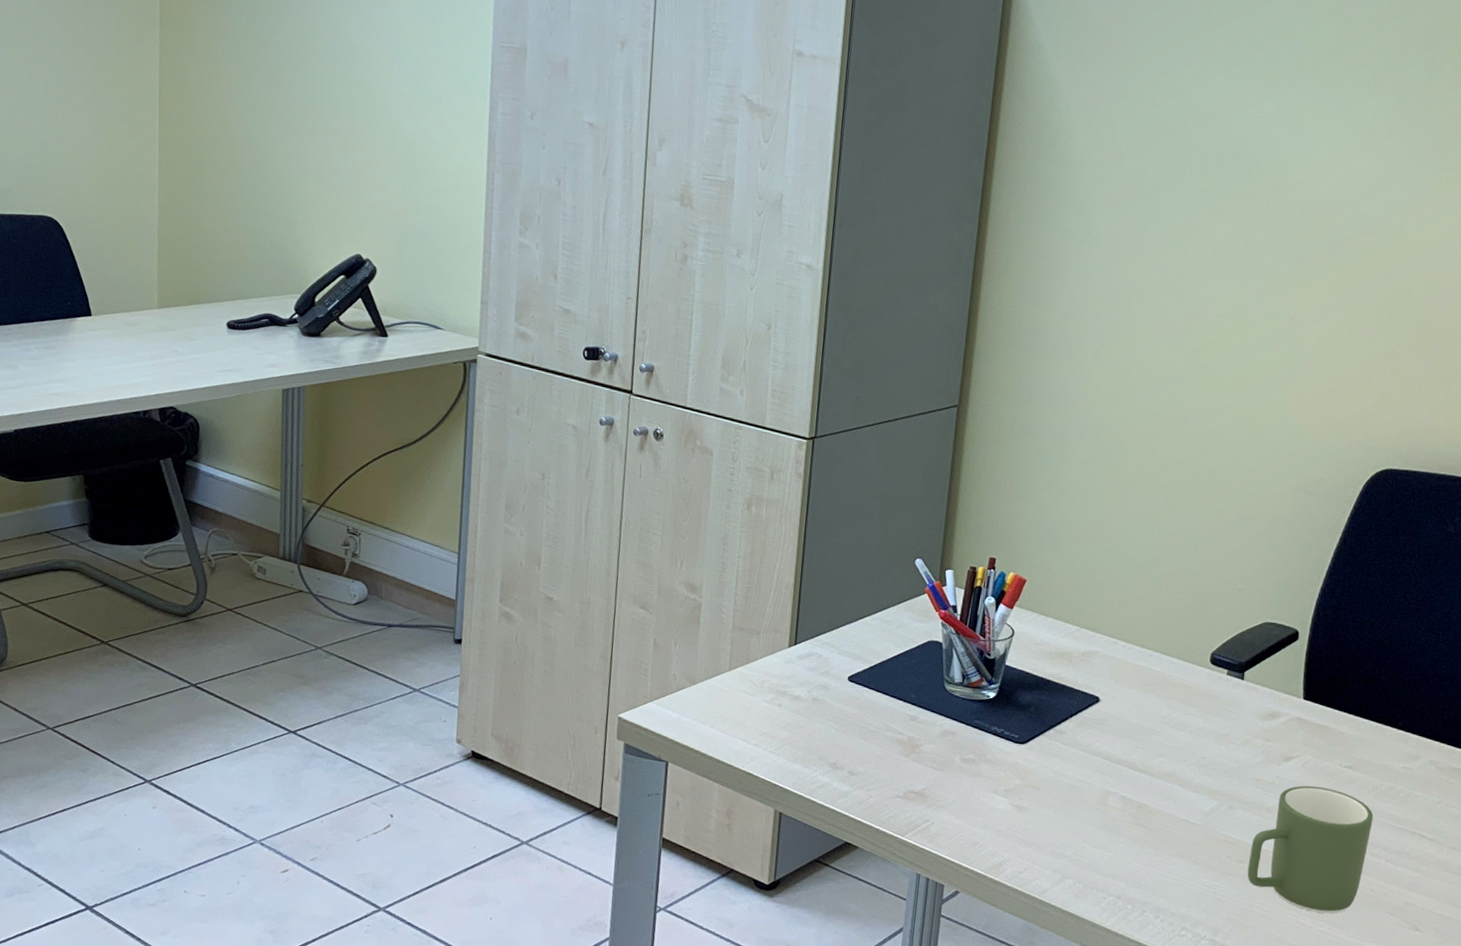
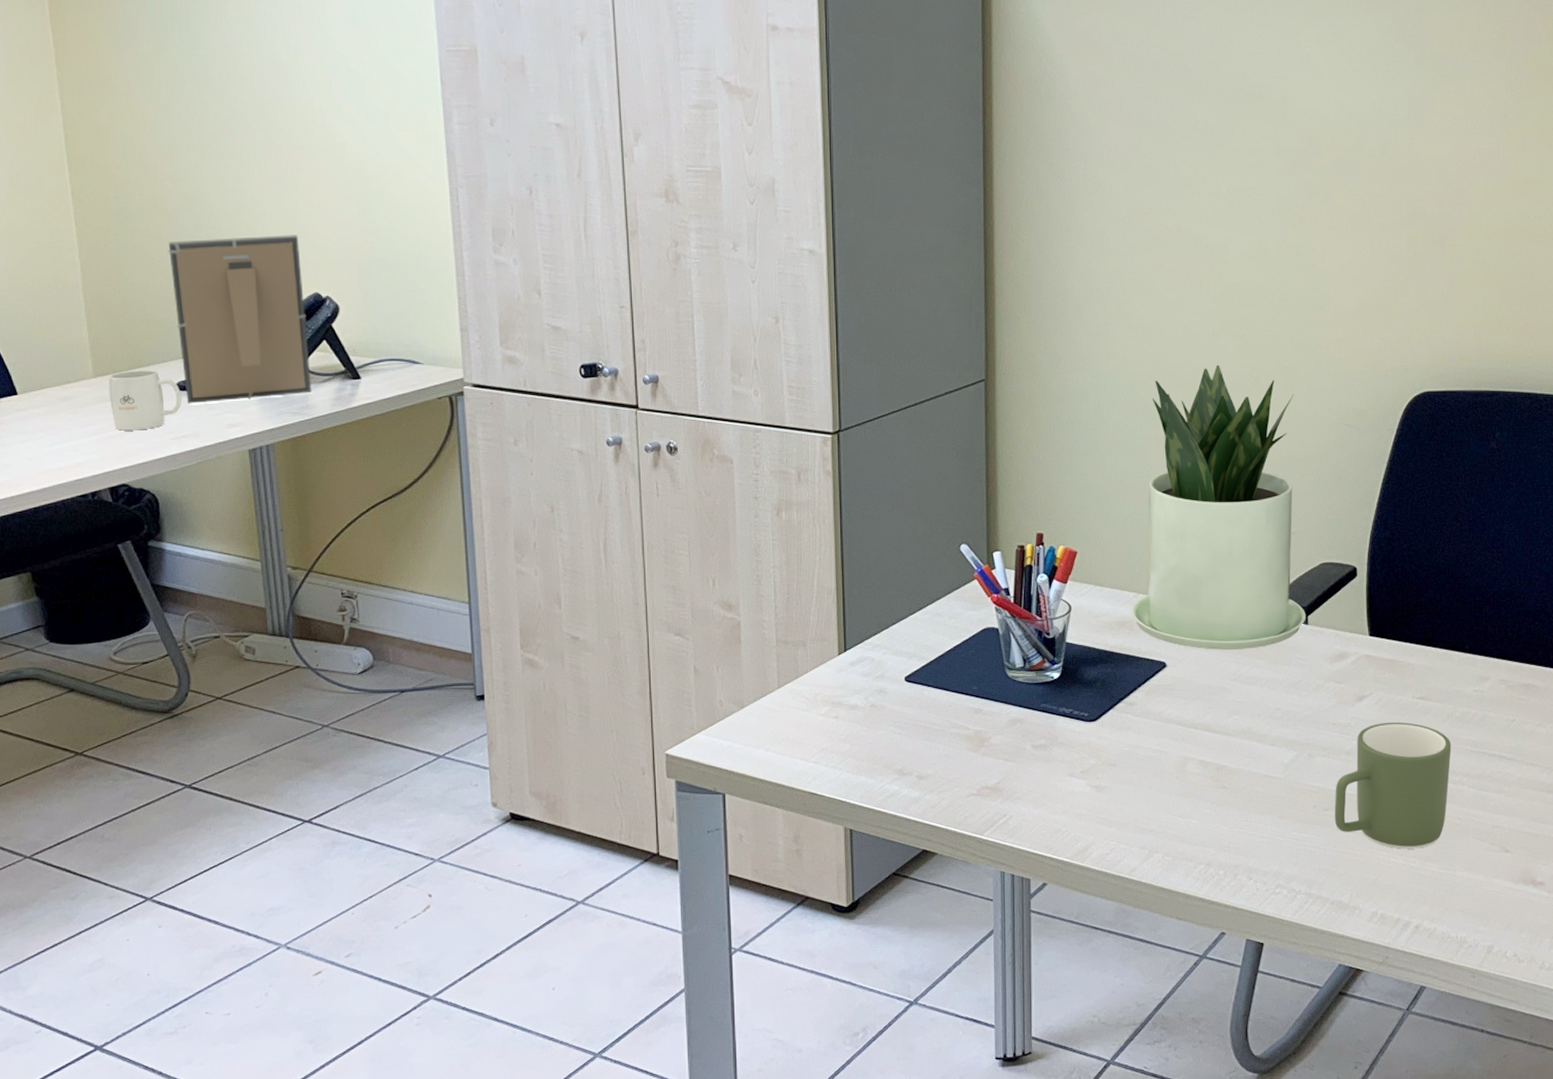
mug: none [168,305,231,361] -> present [109,370,183,431]
picture frame: none [234,194,349,345] -> present [168,235,312,404]
planter: none [1072,419,1257,696] -> present [1131,365,1307,650]

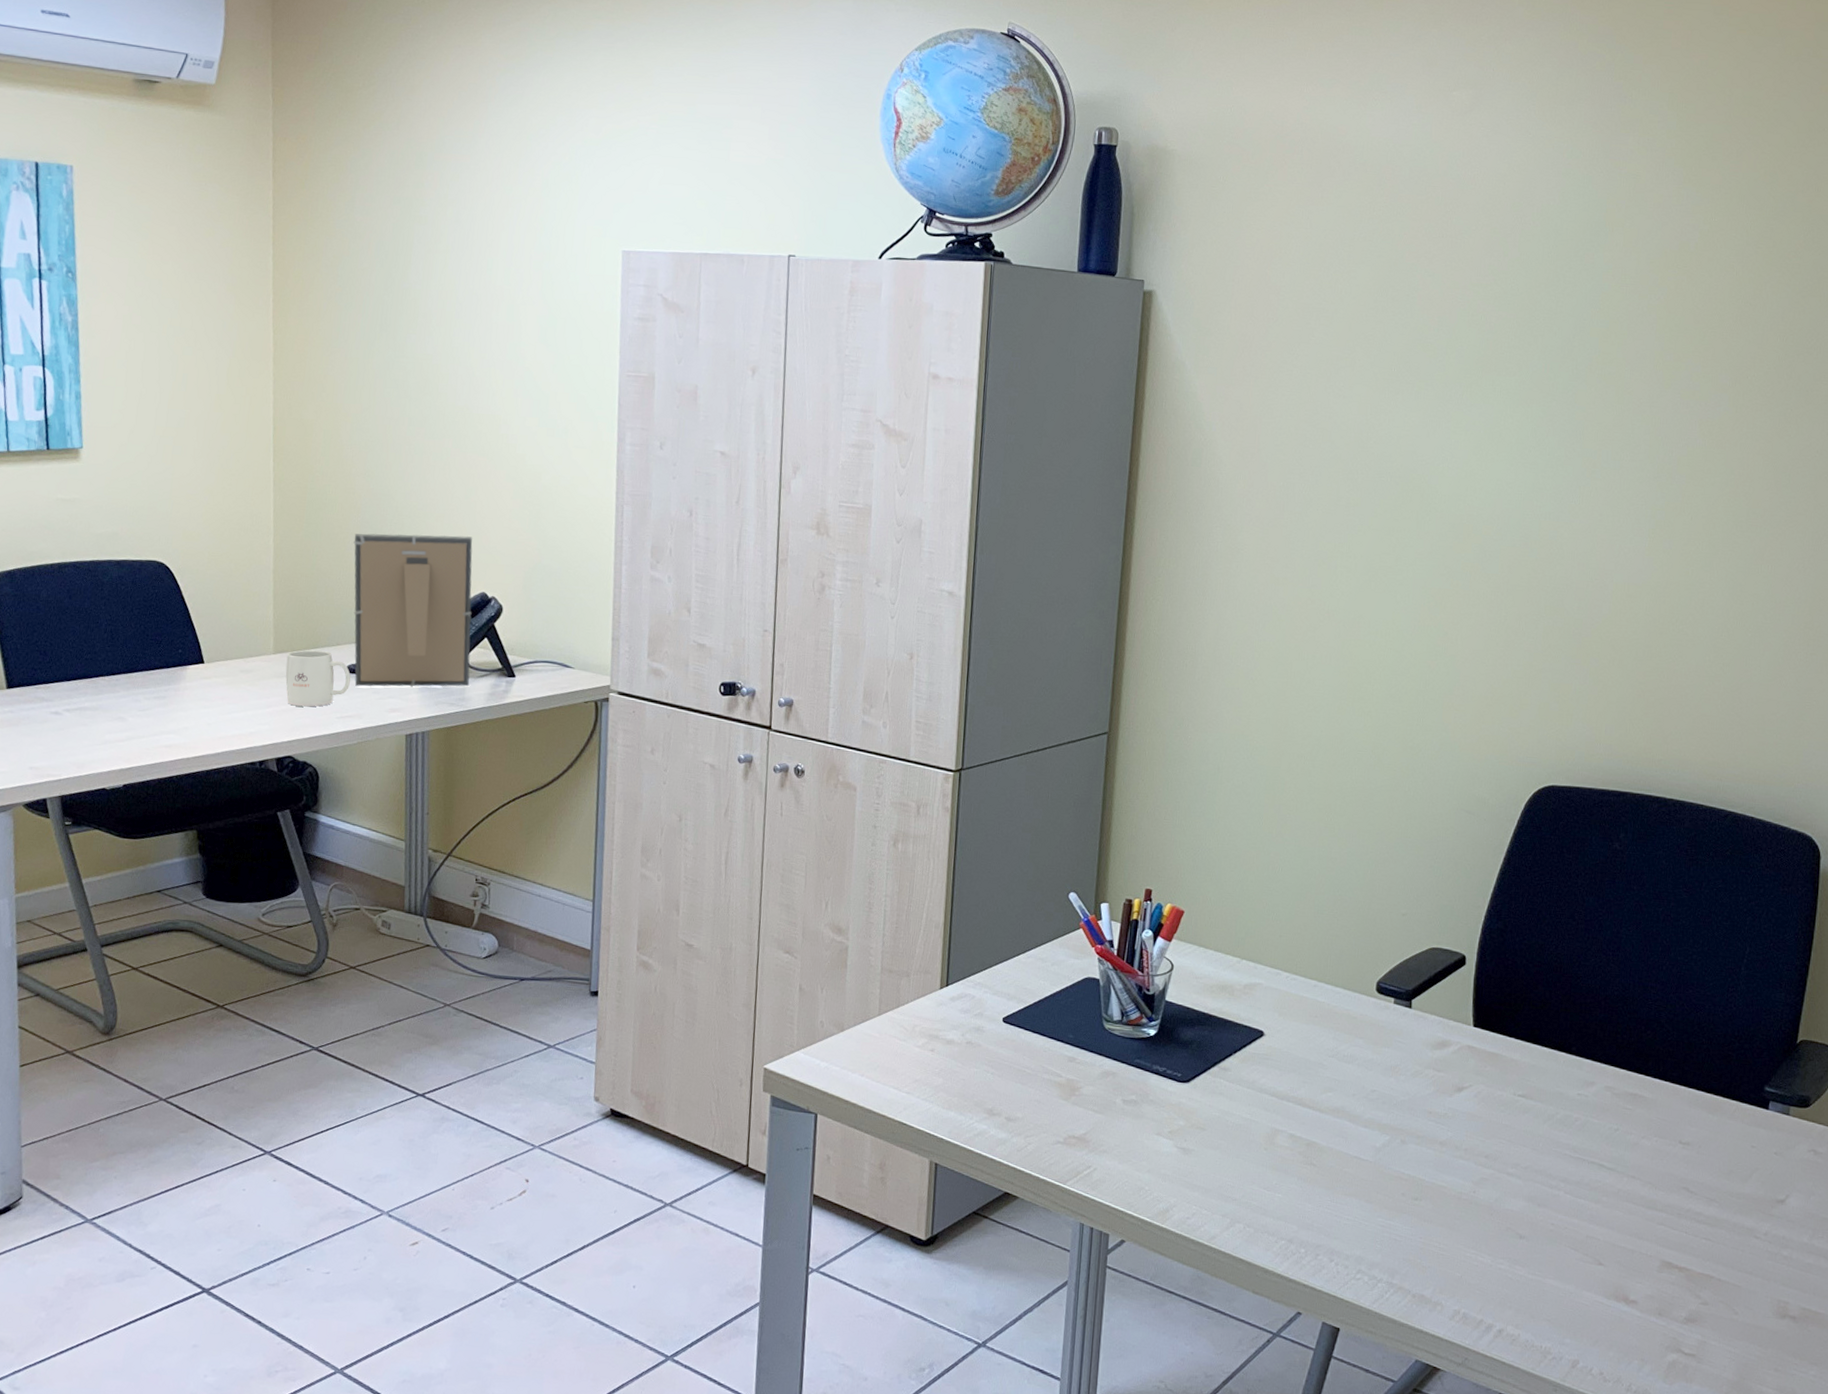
planter: present [1131,365,1307,650] -> none [1233,740,1416,1027]
mug: present [1334,721,1452,849] -> none [1422,1116,1550,1251]

